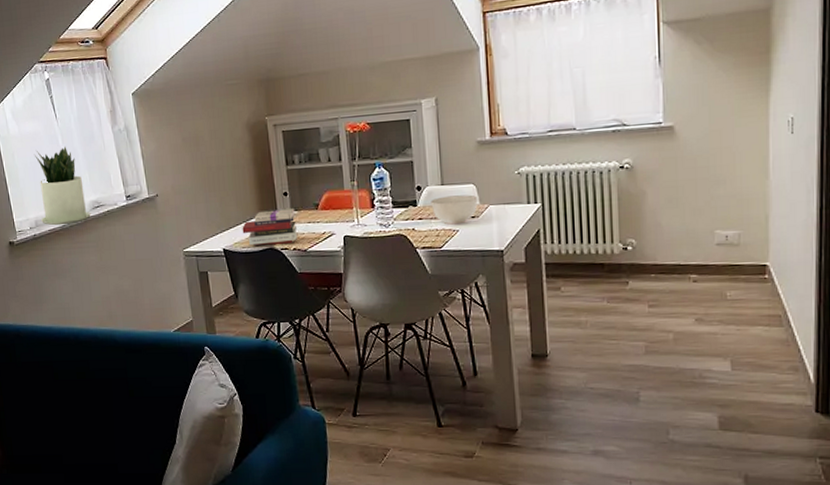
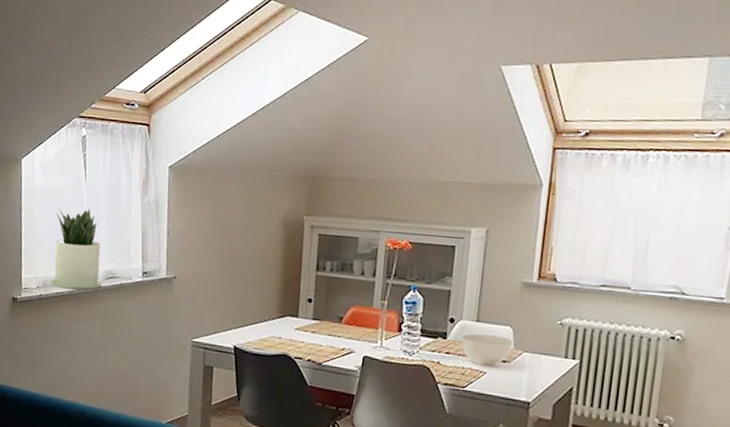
books: present [242,209,300,246] -> none [257,313,317,353]

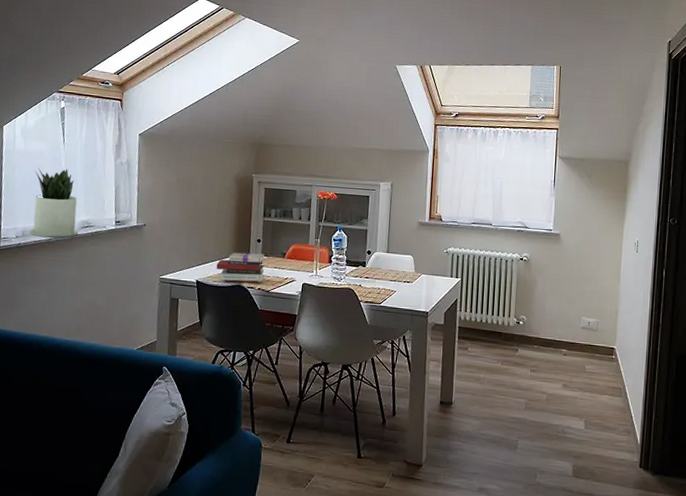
books: none [257,313,317,353] -> present [216,252,265,283]
bowl: present [461,333,513,367] -> none [377,262,414,286]

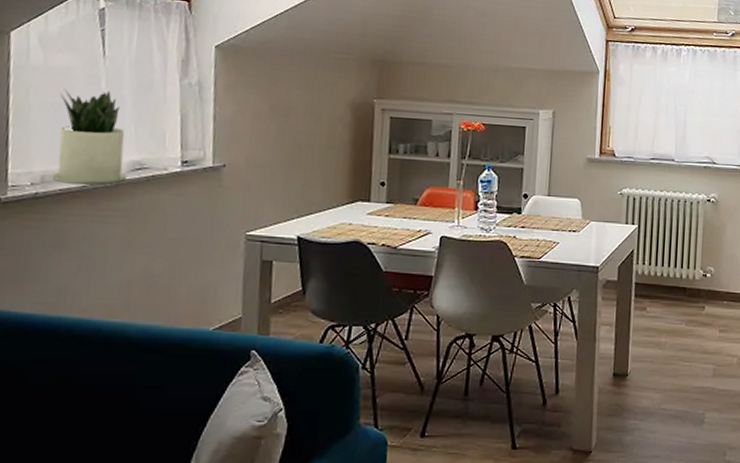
books: present [216,252,265,283] -> none [324,199,391,238]

